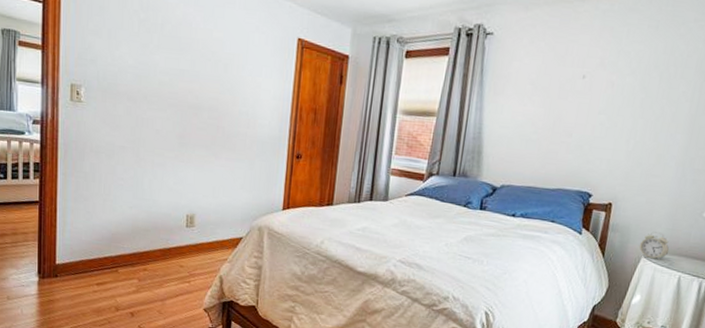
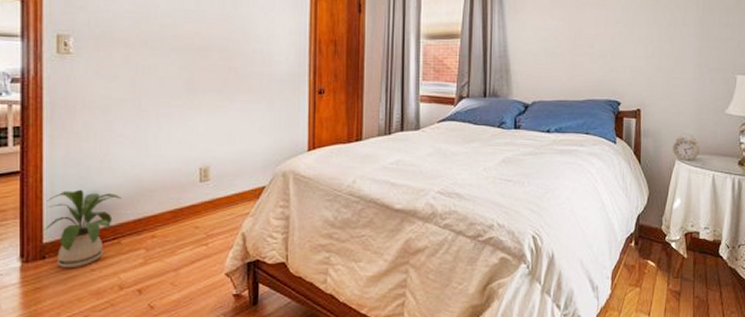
house plant: none [57,222,120,289] -> present [44,189,122,269]

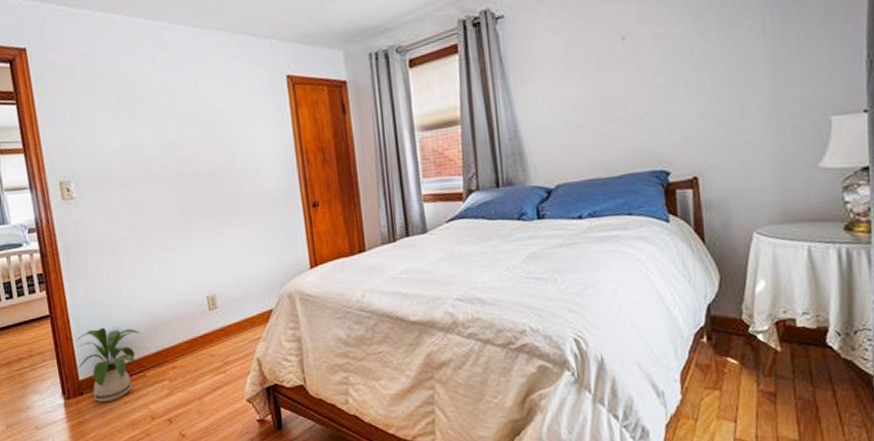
alarm clock: present [671,133,699,161] -> none [745,198,785,233]

